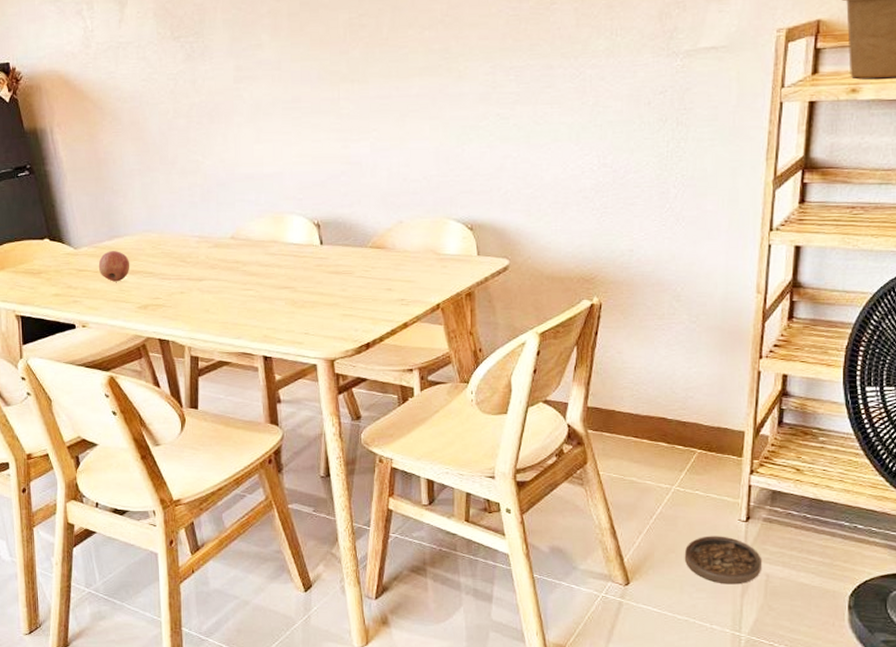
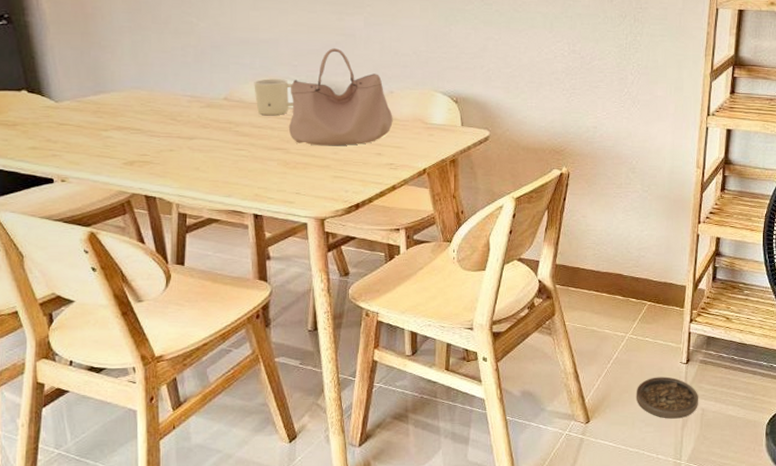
fruit: present [98,251,130,282] -> none [81,106,117,137]
mug: none [260,214,299,254] -> present [254,79,293,116]
handbag: none [295,178,403,283] -> present [288,48,393,146]

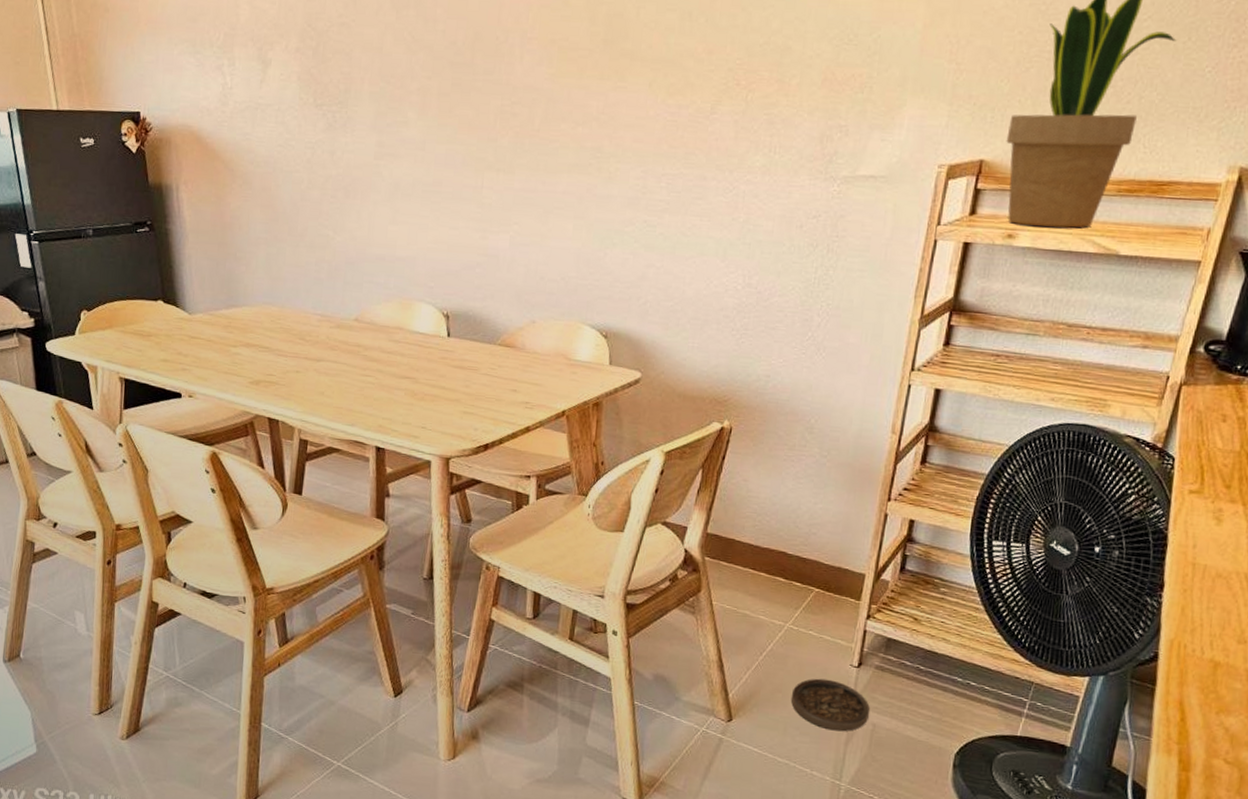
mug: present [254,79,293,116] -> none [386,300,427,341]
handbag: present [288,48,393,146] -> none [419,269,533,379]

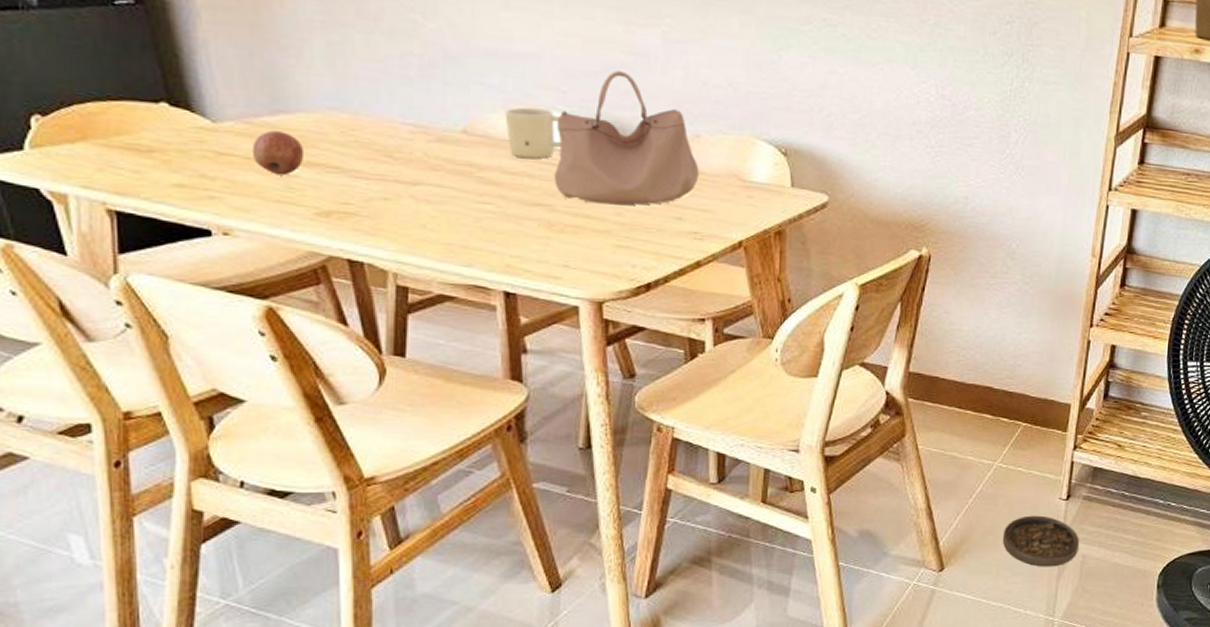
fruit: none [212,320,246,354] -> present [252,131,305,176]
mug: none [386,300,427,341] -> present [505,107,561,159]
handbag: none [419,269,533,379] -> present [553,71,699,205]

